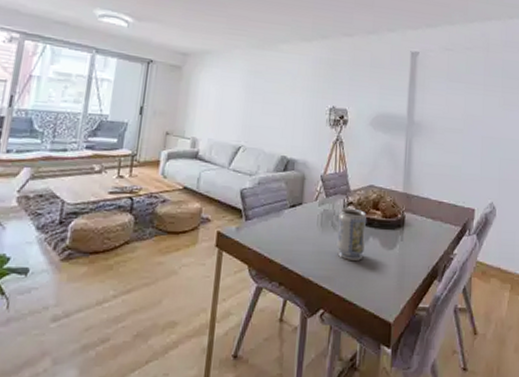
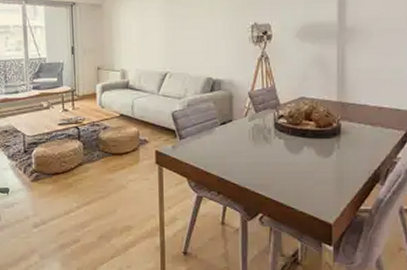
vase: present [336,207,367,261] -> none [270,121,300,169]

